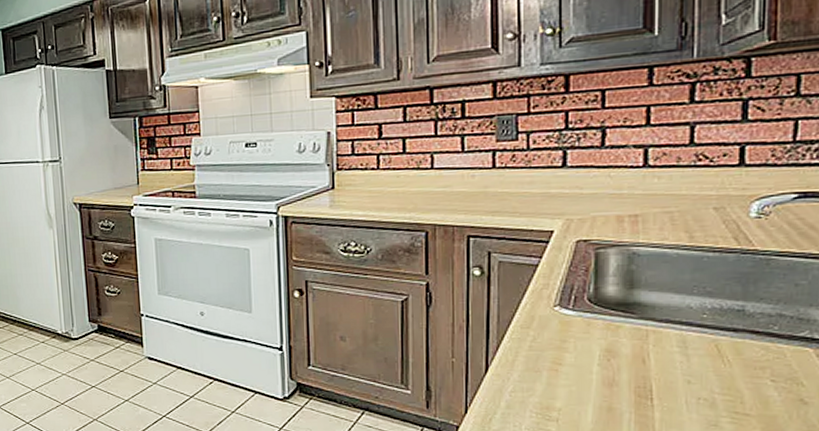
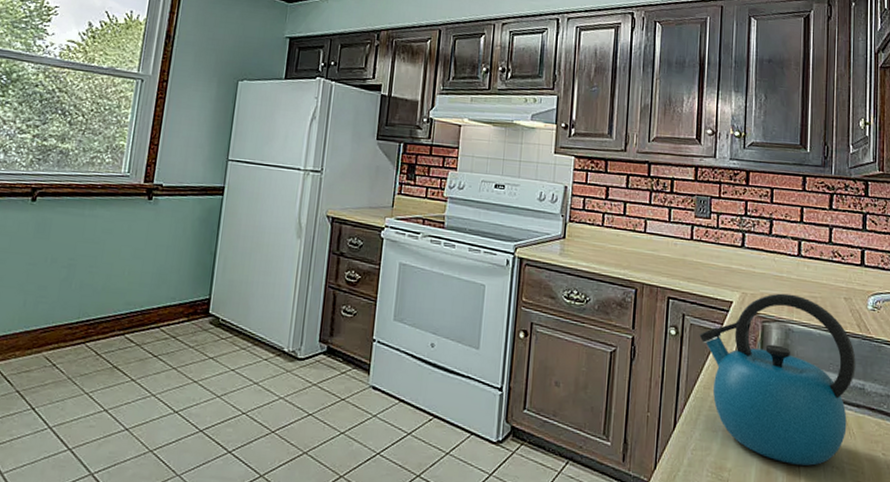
kettle: none [511,212,732,399] -> present [699,293,856,466]

